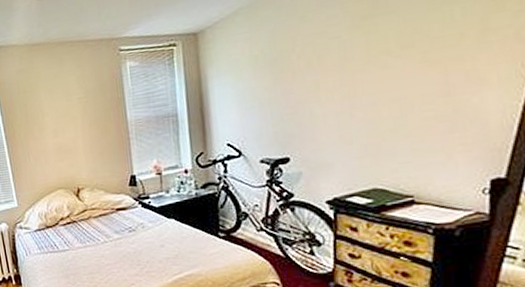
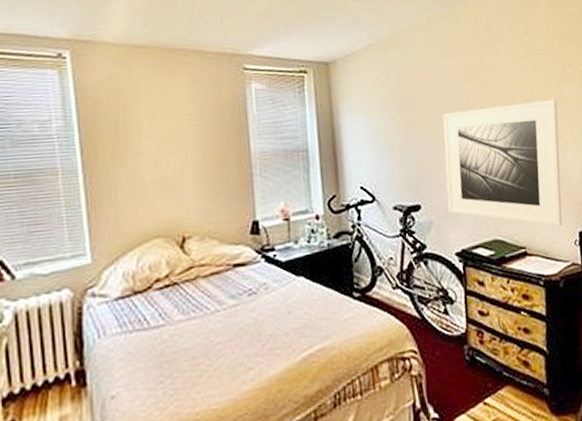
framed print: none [319,33,479,174] -> present [442,99,563,226]

